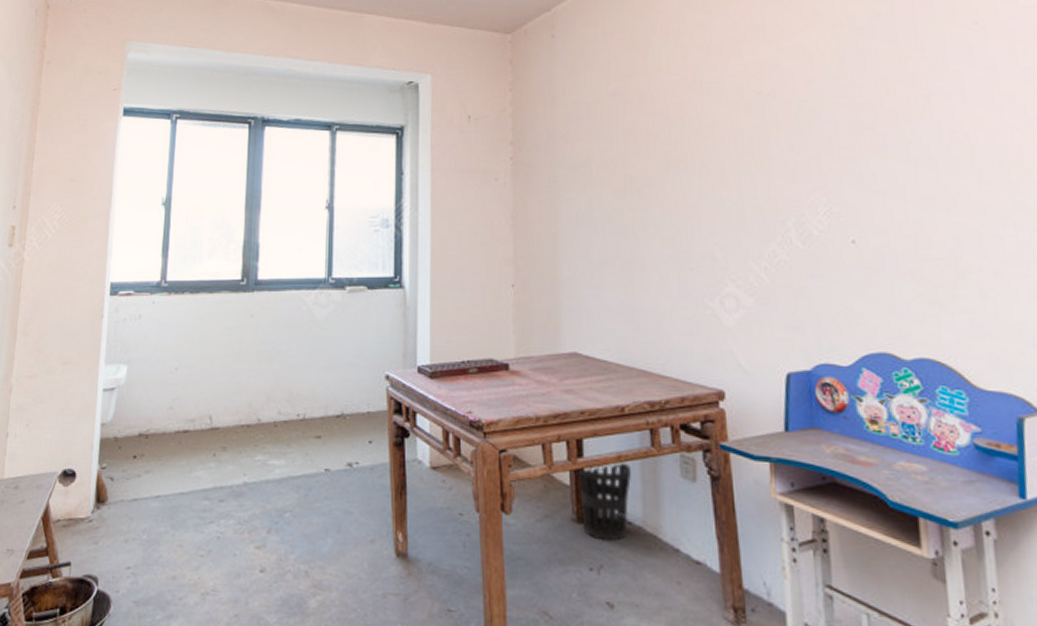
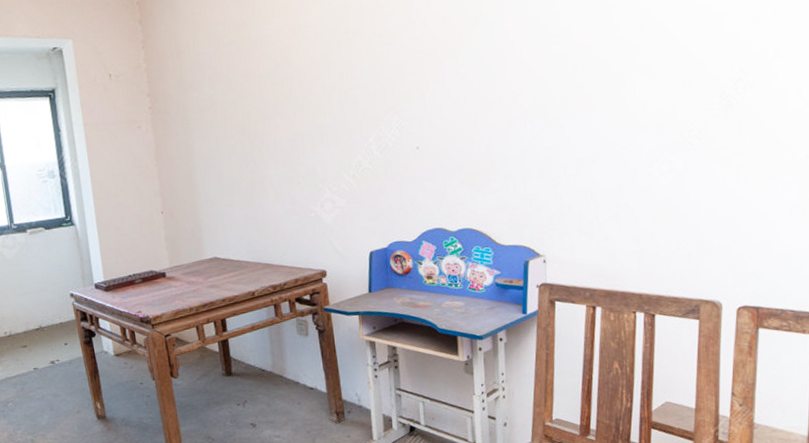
wastebasket: present [577,461,631,541] -> none [224,329,263,385]

